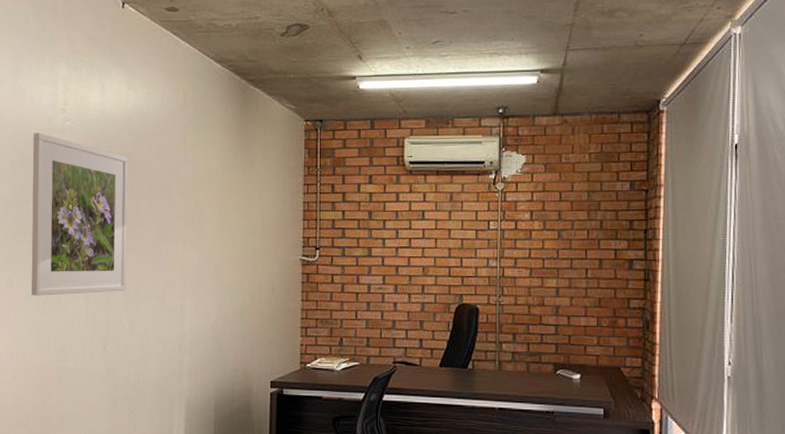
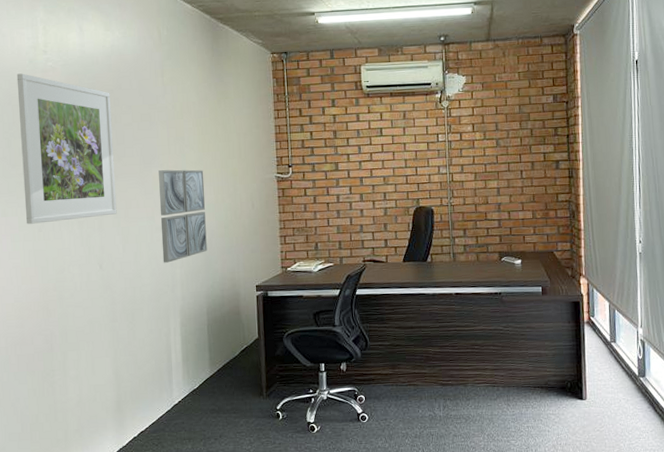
wall art: none [171,245,222,349] -> present [158,169,207,263]

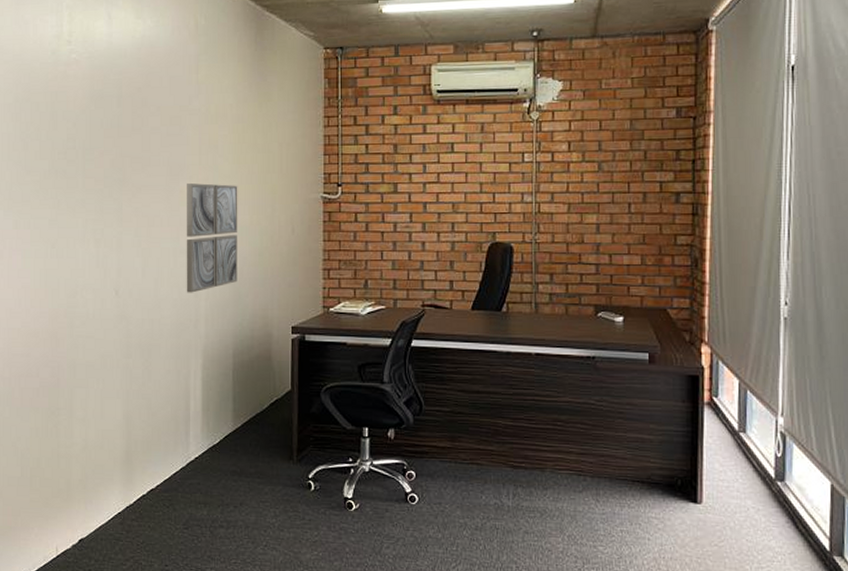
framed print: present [16,73,117,224] -> none [37,66,138,239]

